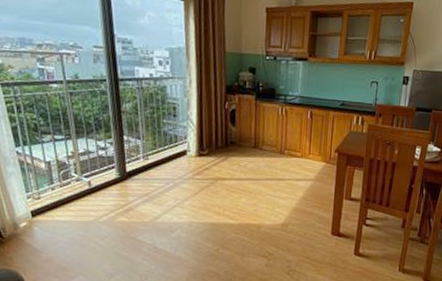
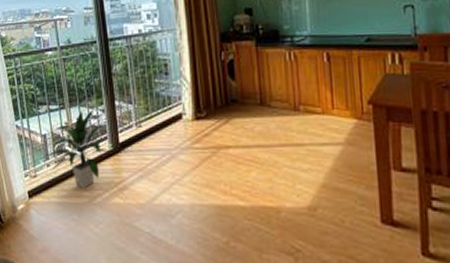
indoor plant: none [50,140,116,209] -> present [46,108,109,189]

